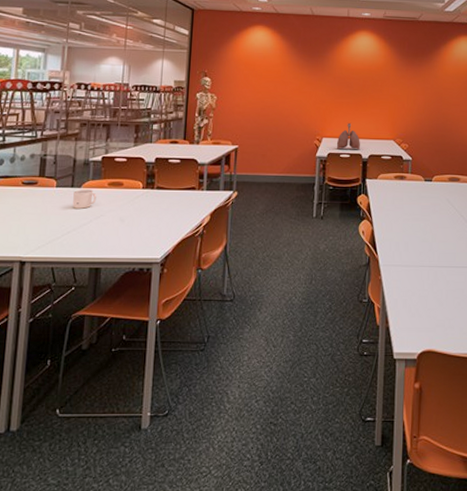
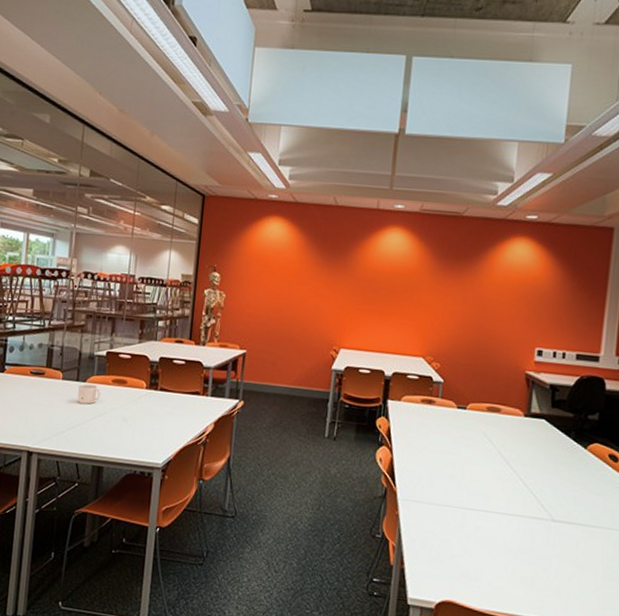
anatomical model: present [337,122,360,150] -> none [356,333,384,366]

